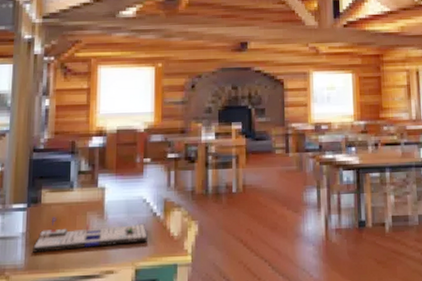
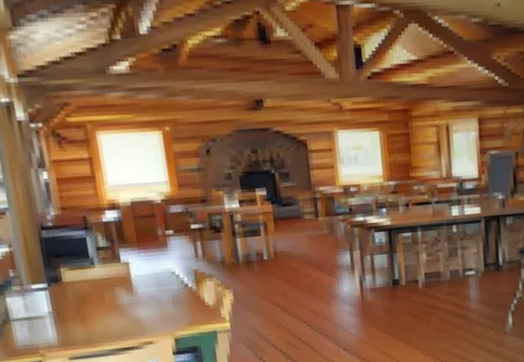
board game: present [33,217,147,253] -> none [63,294,183,330]

